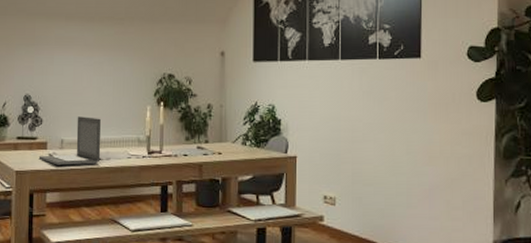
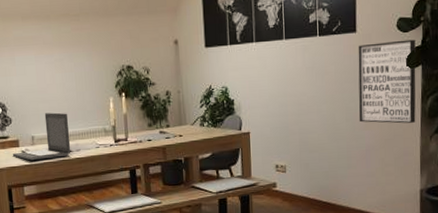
wall art: none [421,70,489,163] -> present [358,39,416,124]

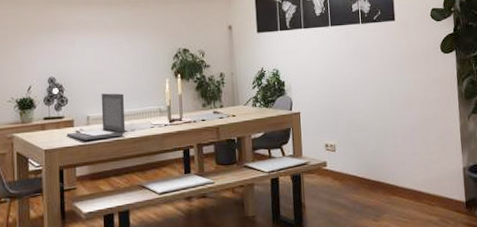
wall art: present [358,39,416,124] -> none [397,27,454,104]

